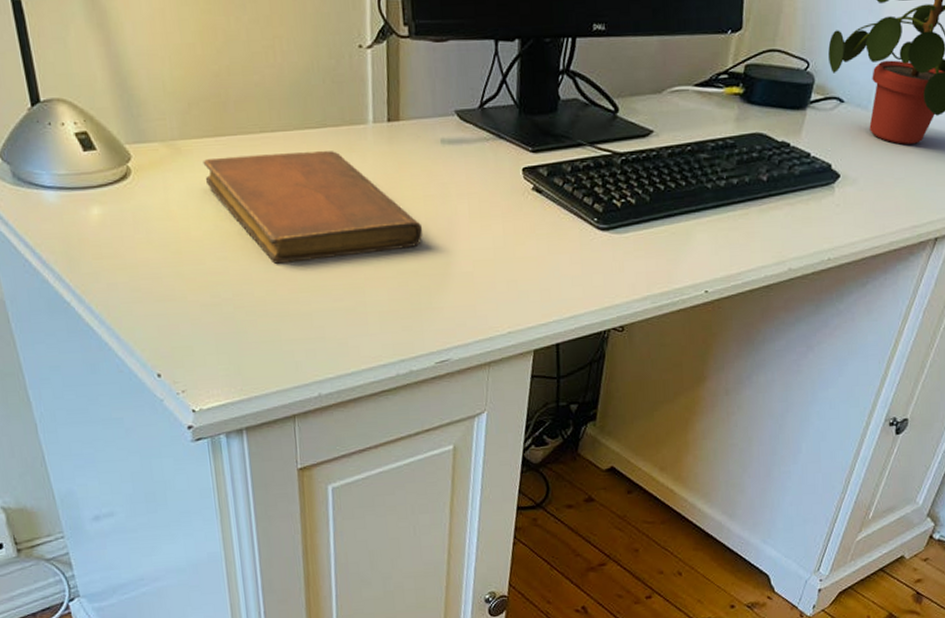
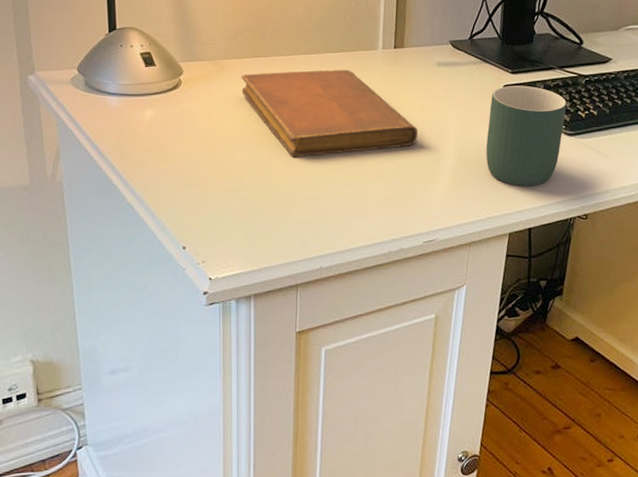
mug: none [504,167,599,294] -> present [486,85,567,187]

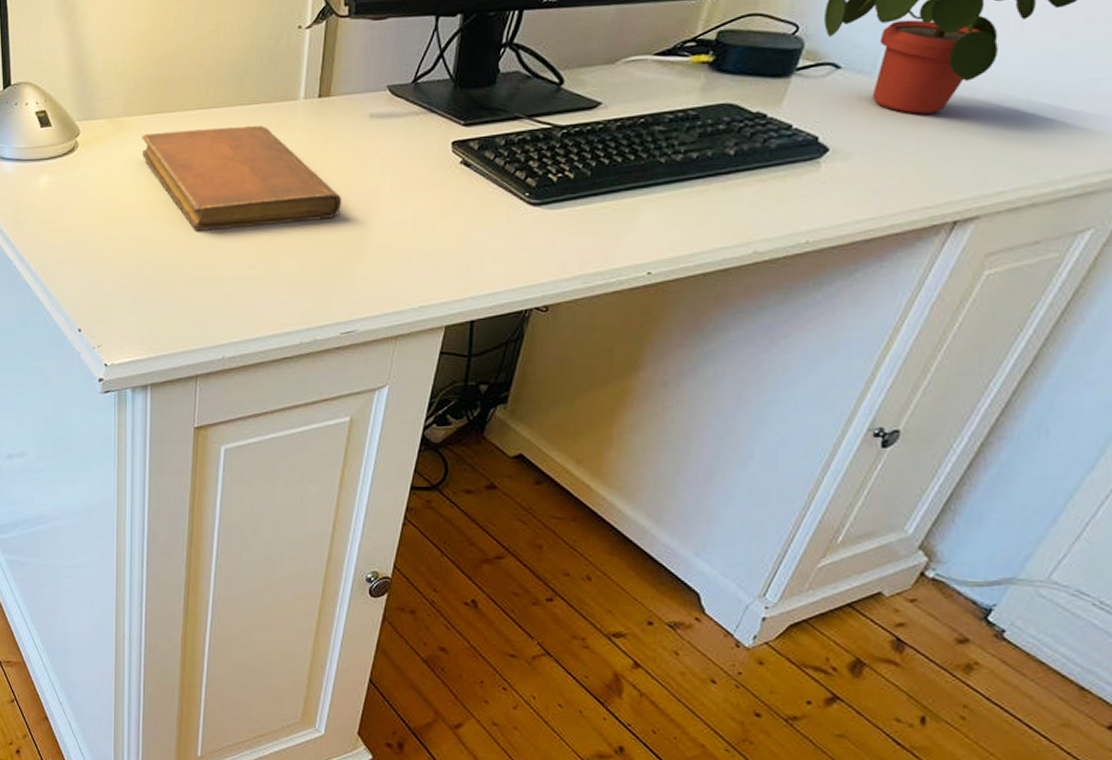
mug: present [486,85,567,187] -> none [424,141,534,269]

